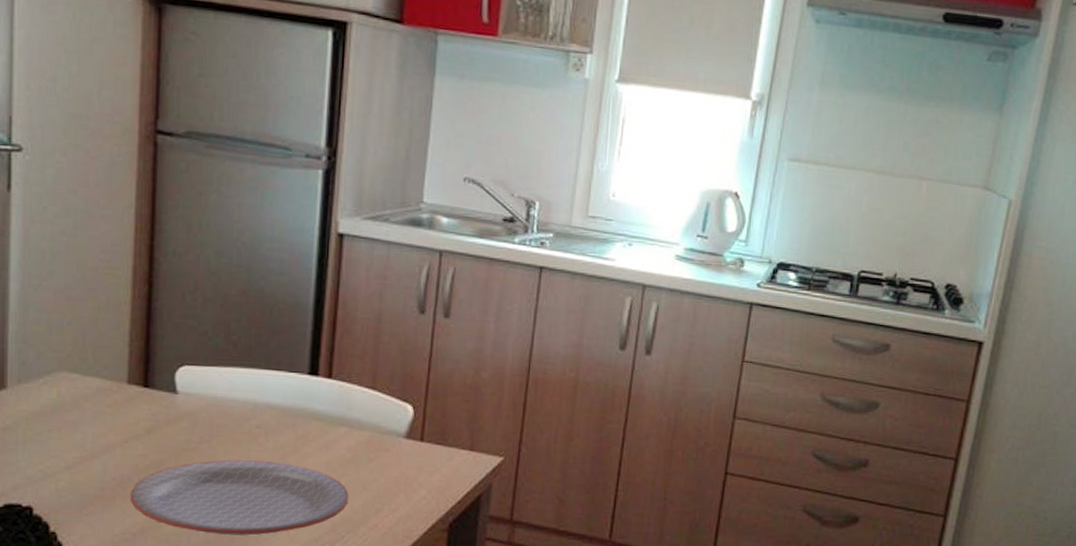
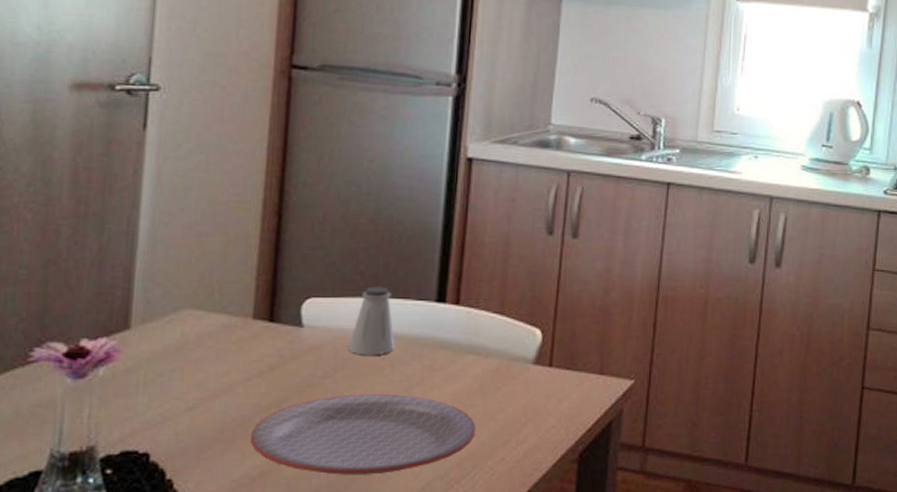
saltshaker: none [222,357,269,424] -> present [347,286,395,355]

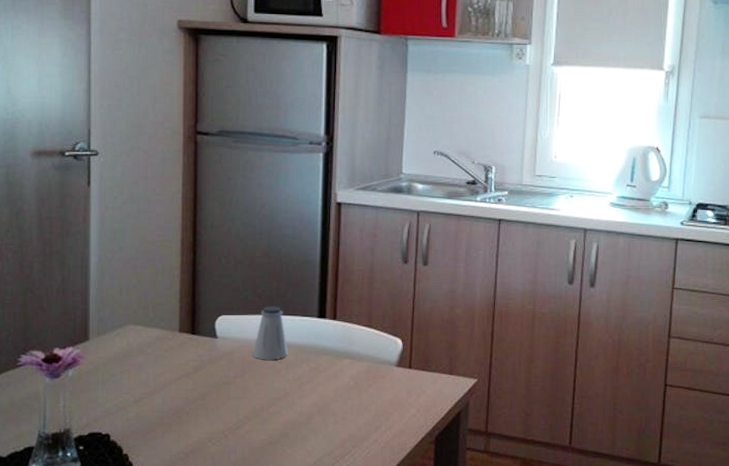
plate: present [250,393,476,475] -> none [183,389,354,452]

